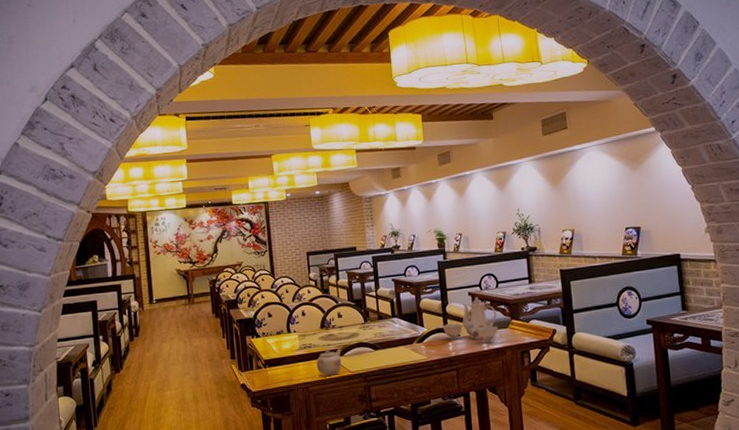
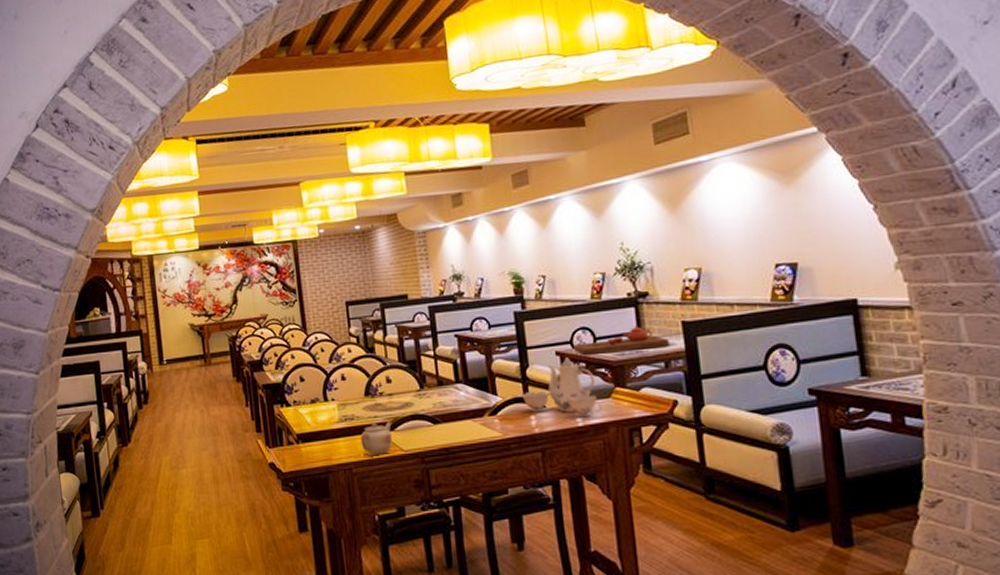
tea set: none [482,273,551,296] -> present [573,326,670,356]

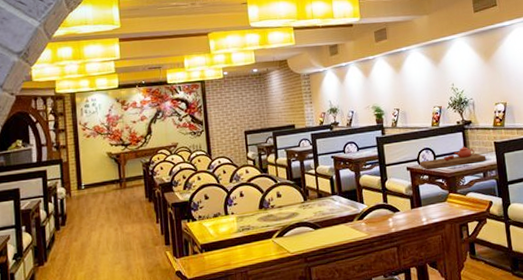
teapot: present [360,421,393,456] -> none [255,229,282,260]
tea set: present [520,357,602,418] -> none [381,171,441,218]

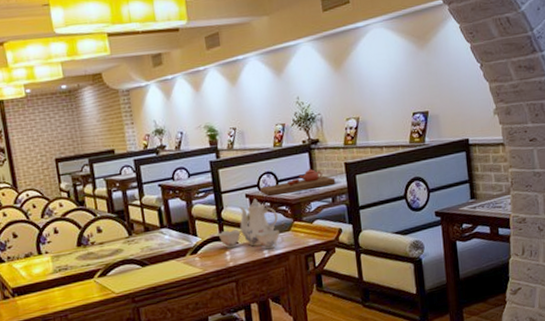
tea set: none [381,171,441,218] -> present [216,199,284,250]

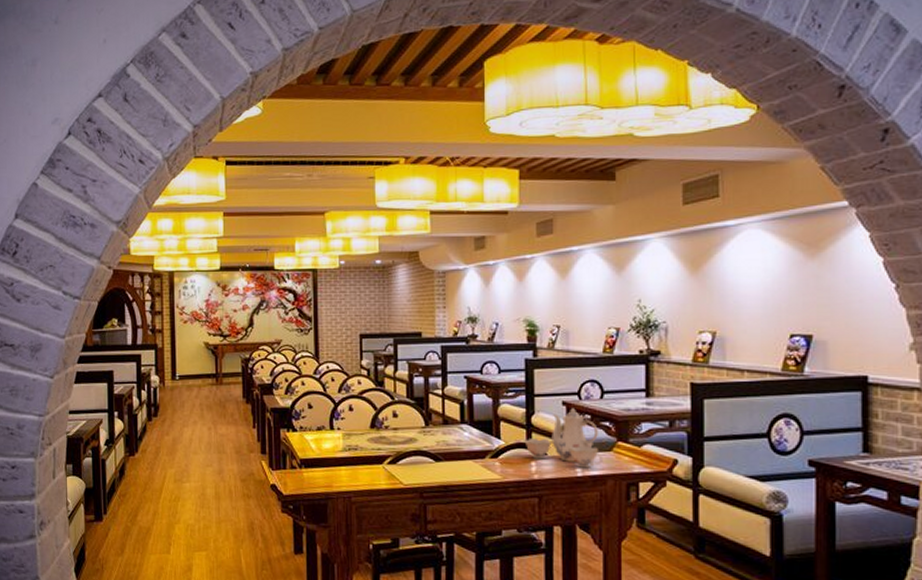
tea set: present [260,168,336,197] -> none [581,383,676,409]

